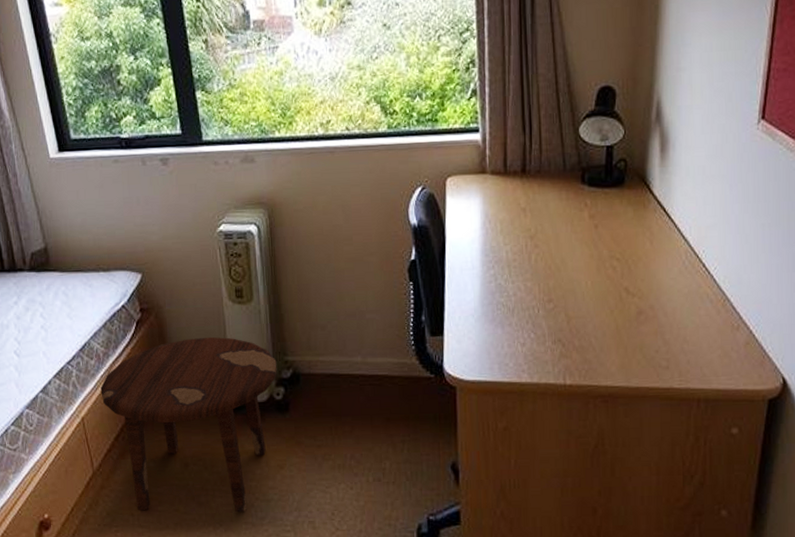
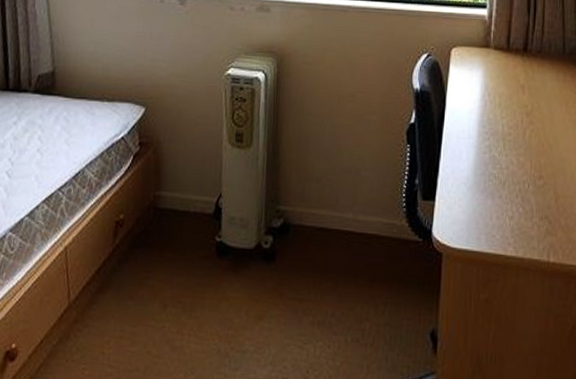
side table: present [100,336,277,513] -> none [88,177,269,362]

